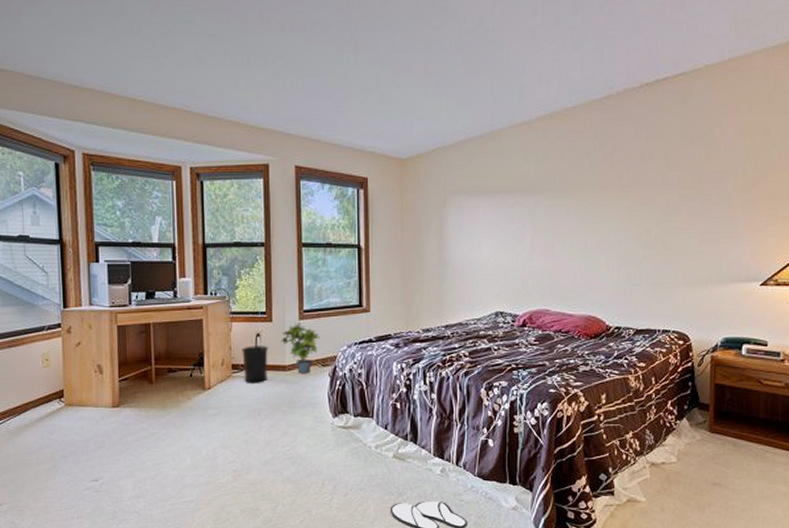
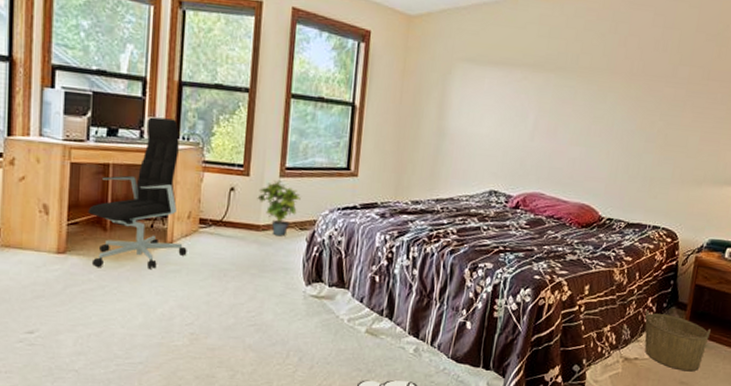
office chair: none [135,278,224,416] -> present [88,117,187,270]
waste bin: present [242,346,269,384] -> none [211,200,243,242]
basket: none [666,414,738,472] -> present [644,310,711,372]

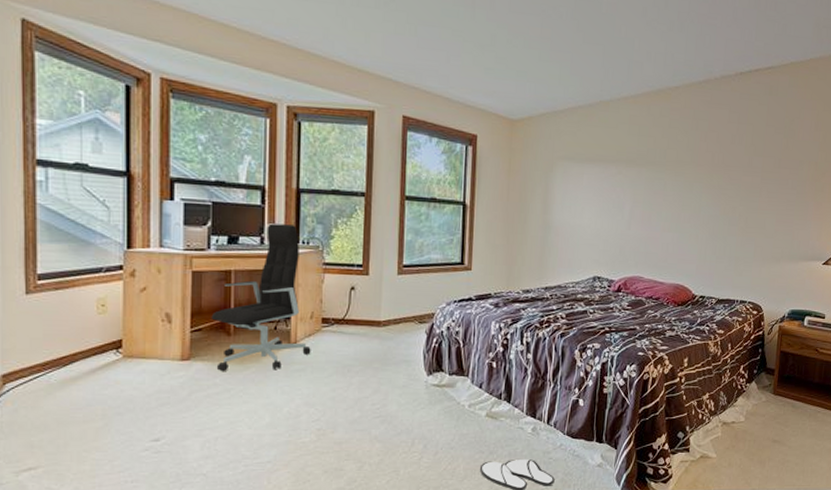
potted plant: present [257,179,301,236] -> none [377,277,419,330]
basket: present [644,310,711,372] -> none [738,377,796,431]

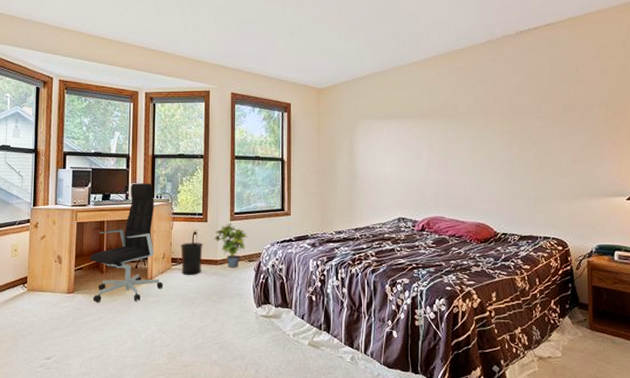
waste bin: none [334,299,364,340] -> present [180,242,204,276]
potted plant: none [377,277,419,330] -> present [214,223,248,268]

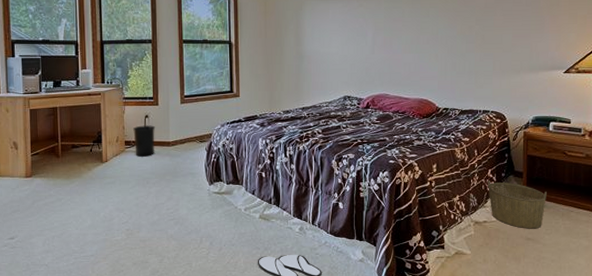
office chair: present [89,183,163,302] -> none [45,69,118,185]
potted plant: present [214,223,248,268] -> none [166,105,198,149]
basket: none [550,312,615,367] -> present [487,180,547,229]

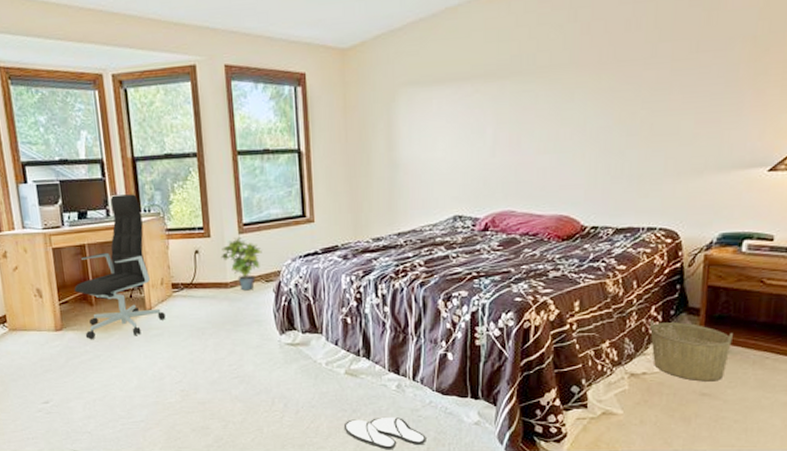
office chair: none [45,69,118,185] -> present [74,194,166,339]
waste bin: present [133,125,156,158] -> none [181,263,210,303]
potted plant: none [166,105,198,149] -> present [221,236,262,291]

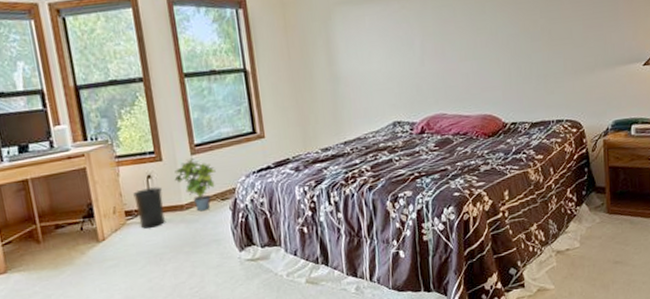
office chair: present [74,194,166,339] -> none [18,123,121,279]
waste bin: none [181,263,210,303] -> present [133,187,165,229]
basket: present [648,320,733,382] -> none [566,201,633,252]

